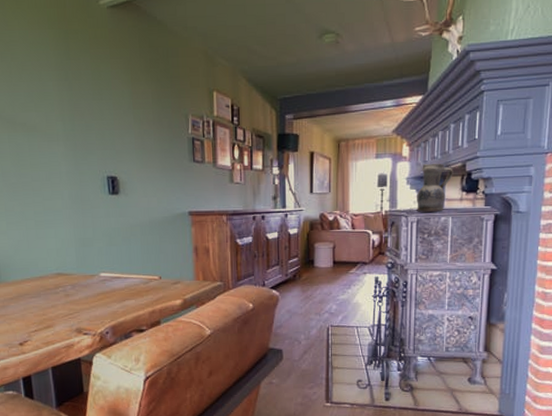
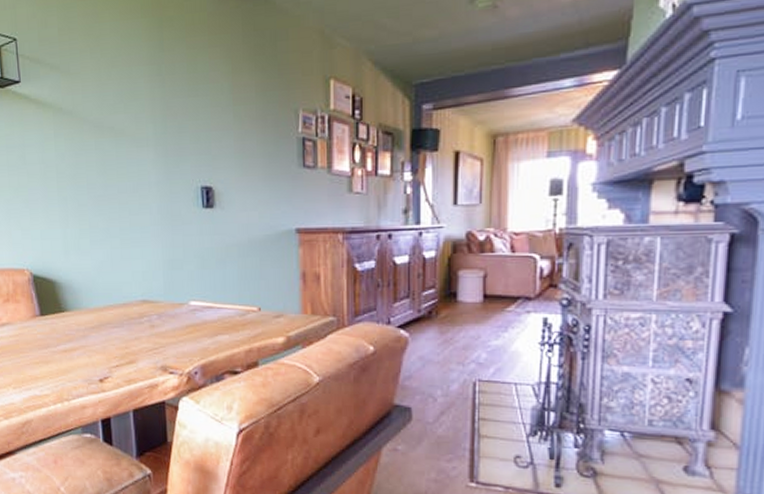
ceramic jug: present [417,164,453,213] -> none [607,163,664,231]

